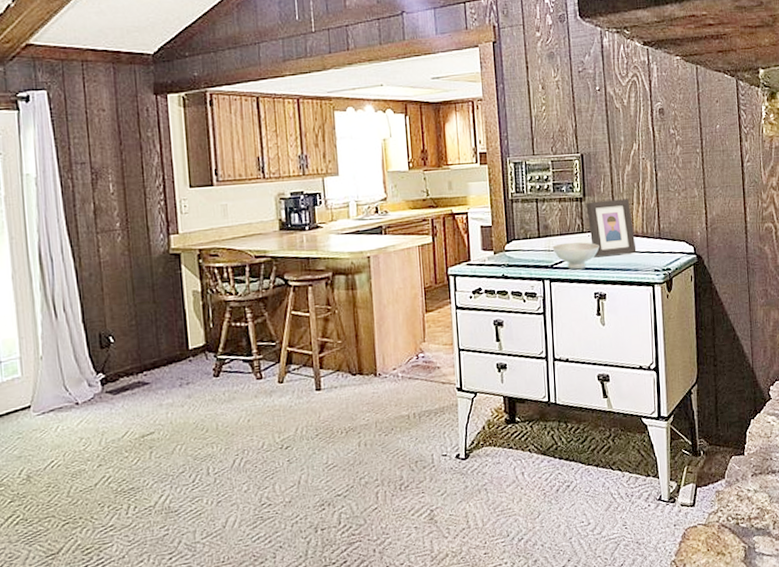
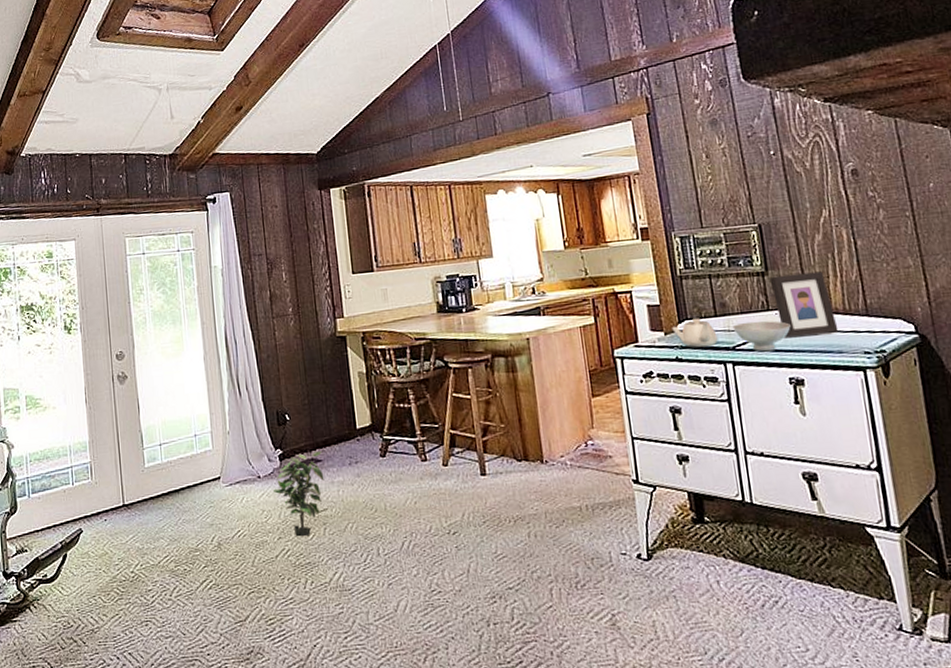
potted plant: none [92,374,152,464] -> present [272,451,325,537]
teapot: none [501,238,539,267] -> present [672,318,718,349]

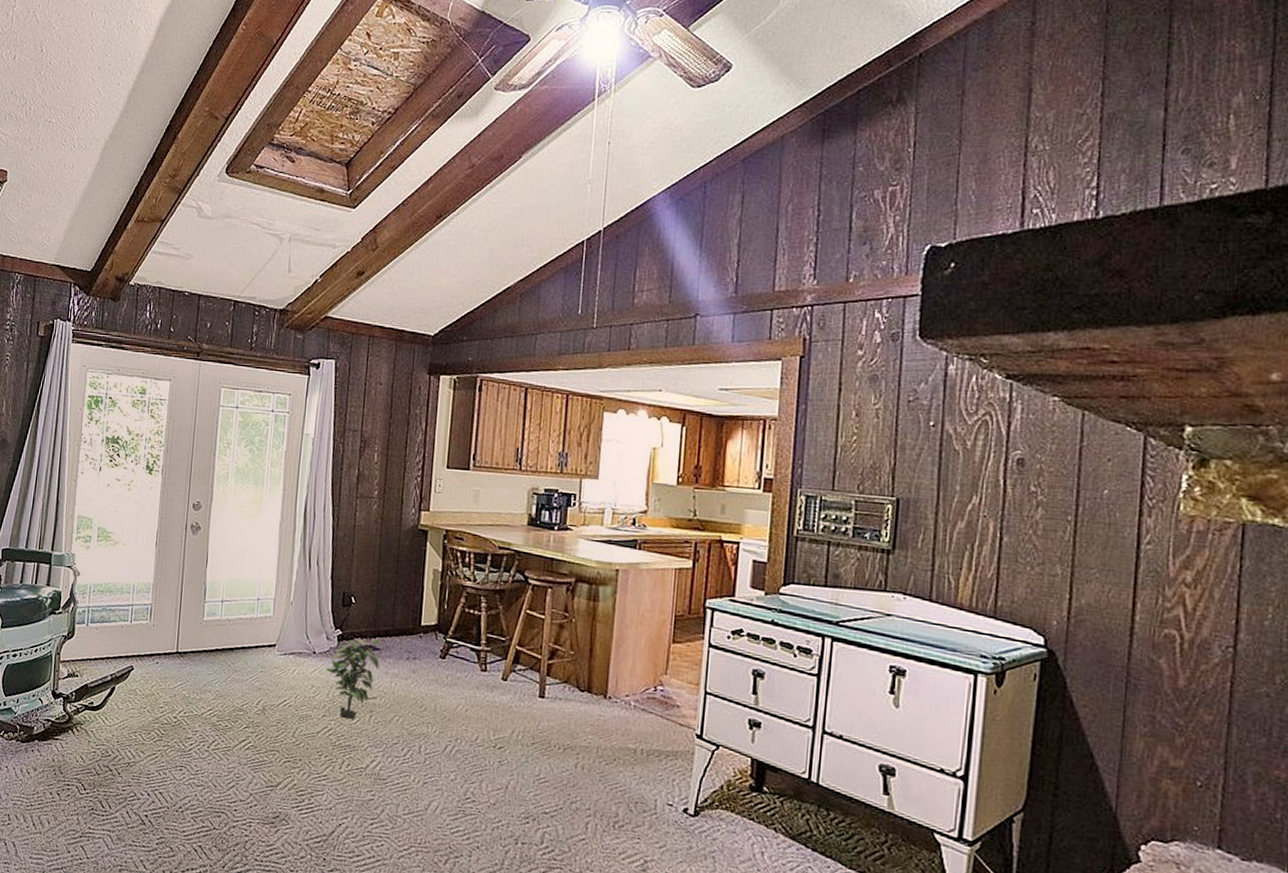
teapot: present [672,318,718,349] -> none [774,583,822,617]
bowl: present [732,321,791,352] -> none [841,598,906,635]
picture frame: present [769,271,839,338] -> none [894,556,958,629]

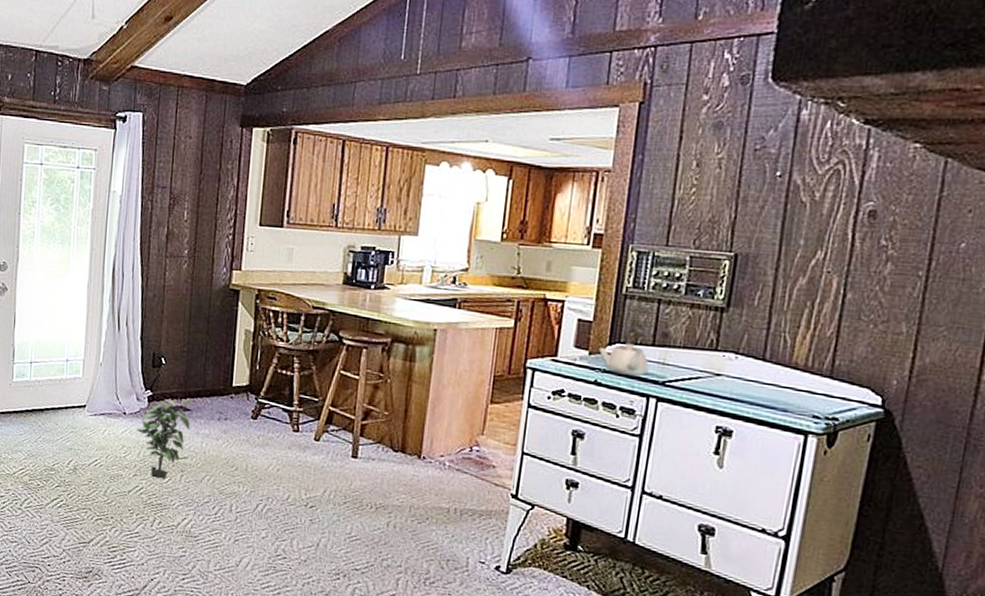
teapot: none [774,583,822,617] -> present [599,343,649,377]

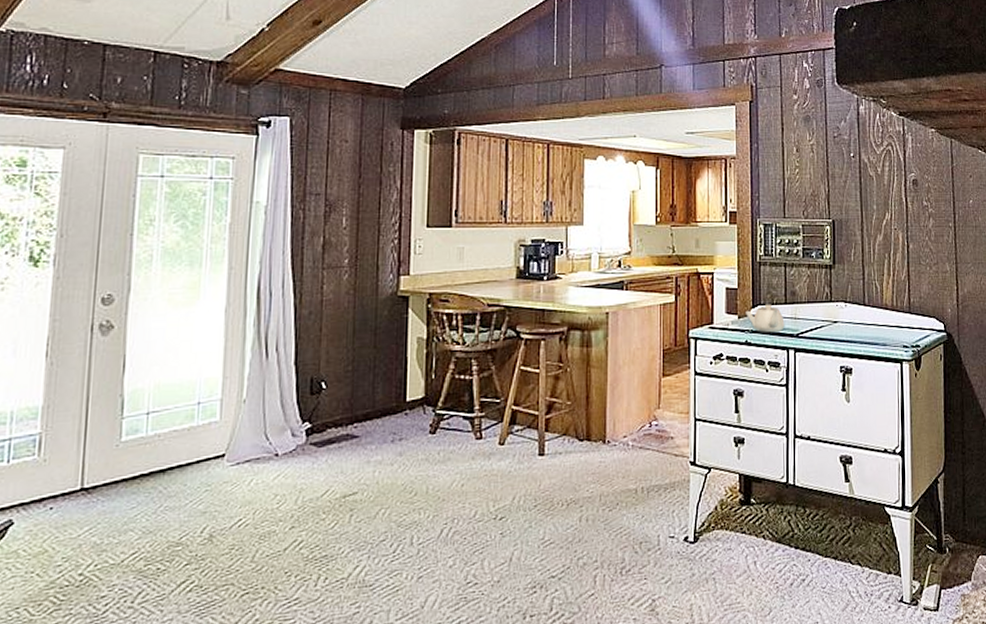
potted plant: present [136,400,192,480] -> none [291,426,360,526]

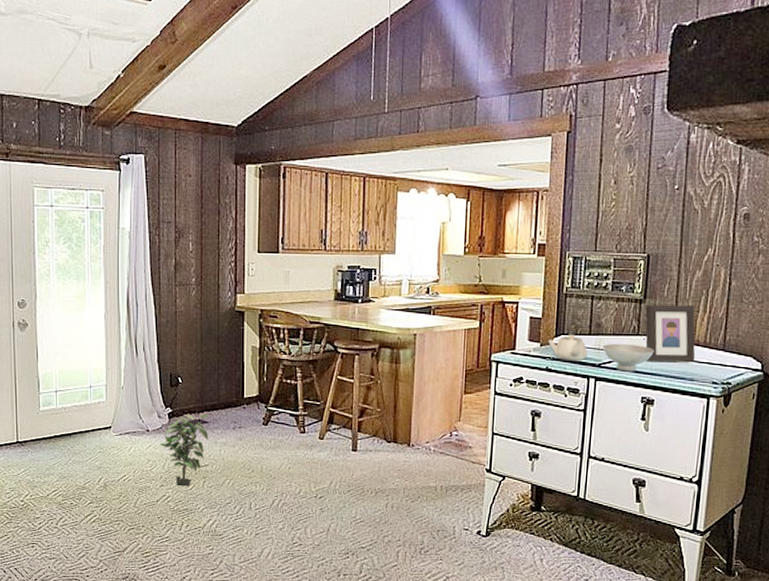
potted plant: none [291,426,360,526] -> present [159,414,209,487]
bowl: none [799,311,848,341] -> present [602,343,654,372]
picture frame: none [835,269,886,329] -> present [645,304,695,362]

